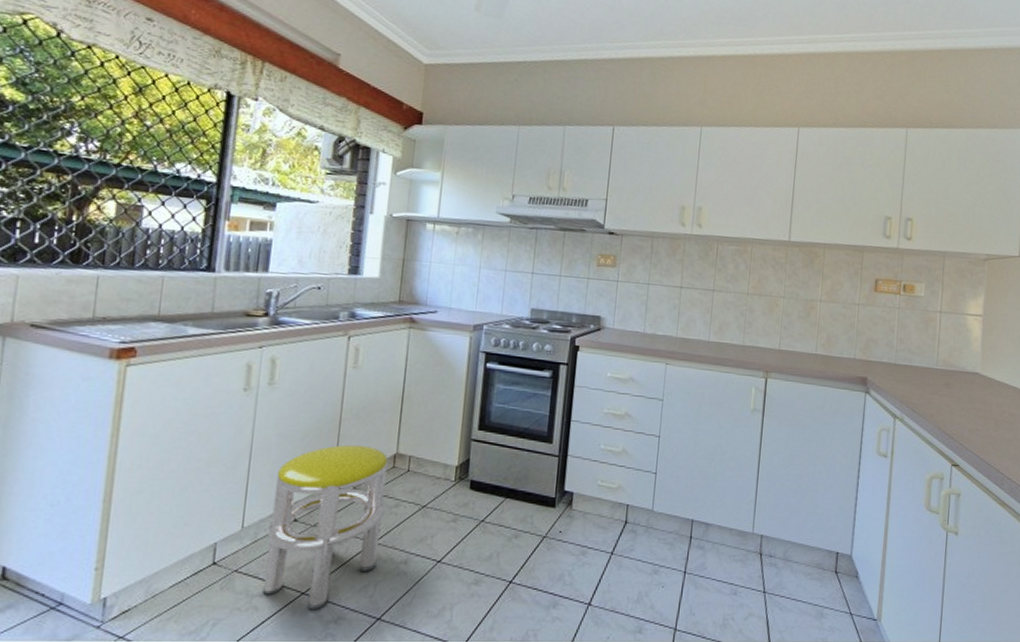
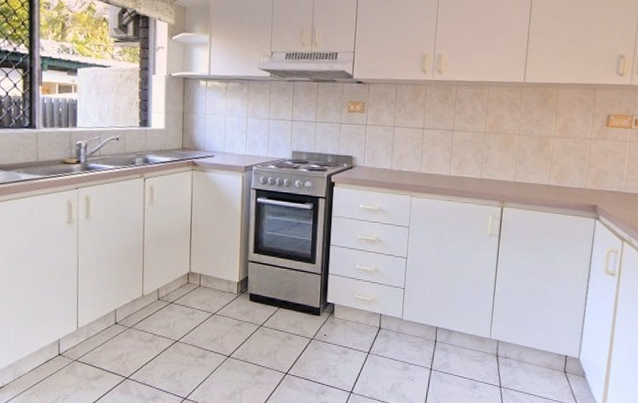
stool: present [262,444,388,610] -> none [96,265,184,391]

